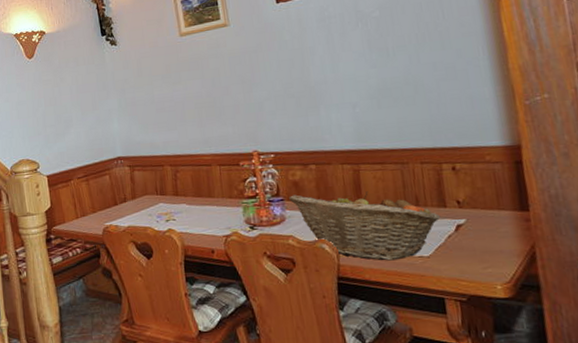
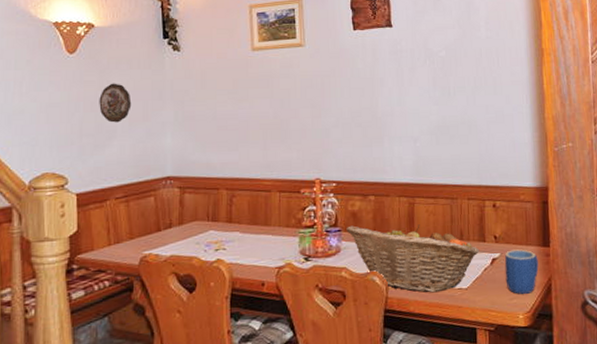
decorative plate: none [55,79,82,114] -> present [99,83,132,123]
mug: none [472,214,517,263] -> present [504,249,539,294]

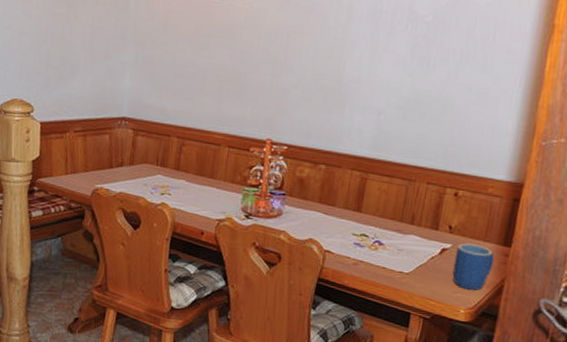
decorative plate: present [99,83,132,123] -> none [65,17,95,58]
fruit basket: present [346,224,480,293] -> none [291,191,430,272]

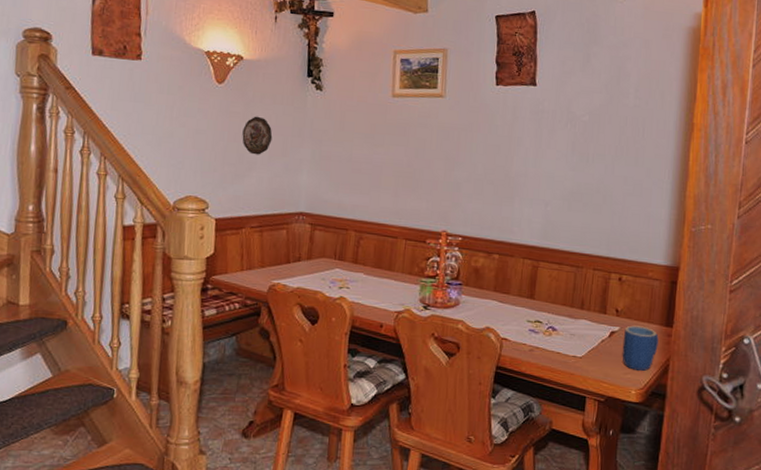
decorative plate: none [65,17,95,58] -> present [242,116,273,155]

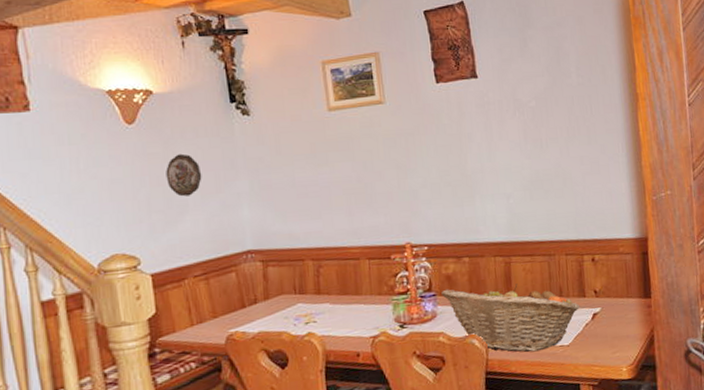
fruit basket: none [467,281,599,357] -> present [441,284,580,352]
mug: present [622,325,659,371] -> none [606,302,641,348]

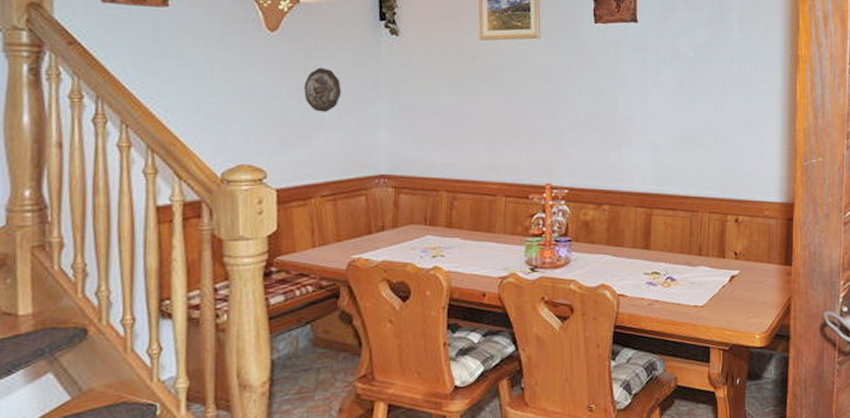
fruit basket: present [441,284,580,352] -> none [577,236,719,310]

